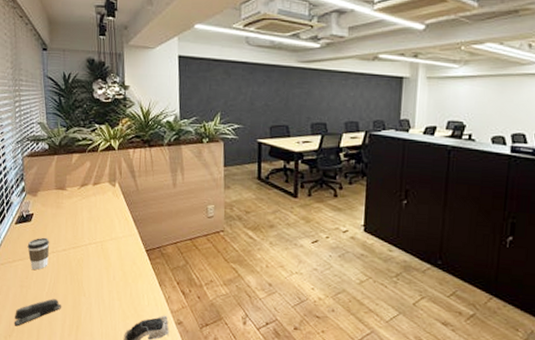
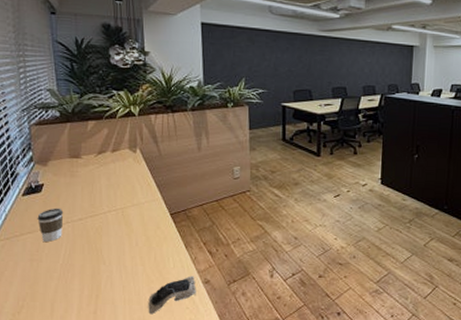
stapler: present [14,298,61,327] -> none [23,270,78,302]

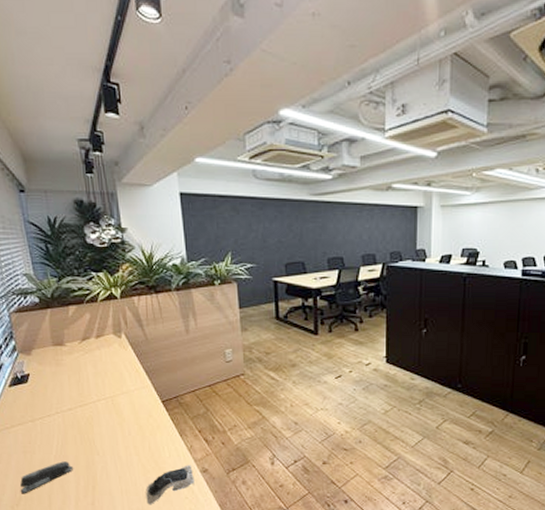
stapler: none [23,270,78,302] -> present [20,461,73,494]
coffee cup: present [37,208,64,242] -> none [26,398,53,433]

